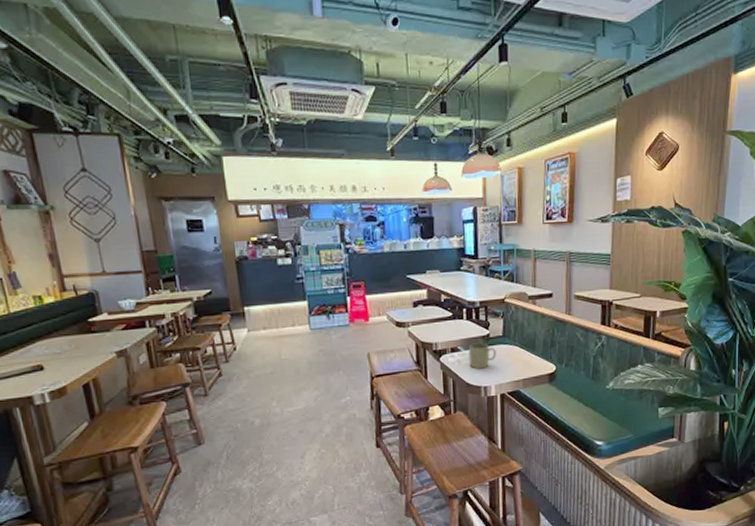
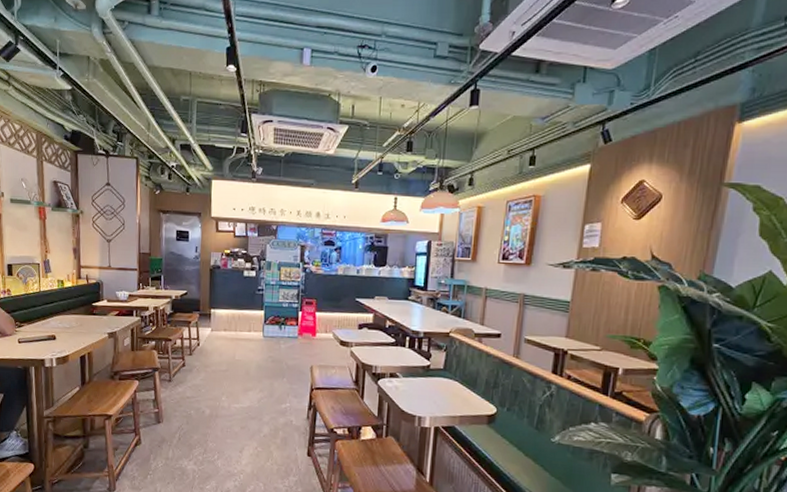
mug: present [468,342,496,369] -> none [406,371,435,399]

